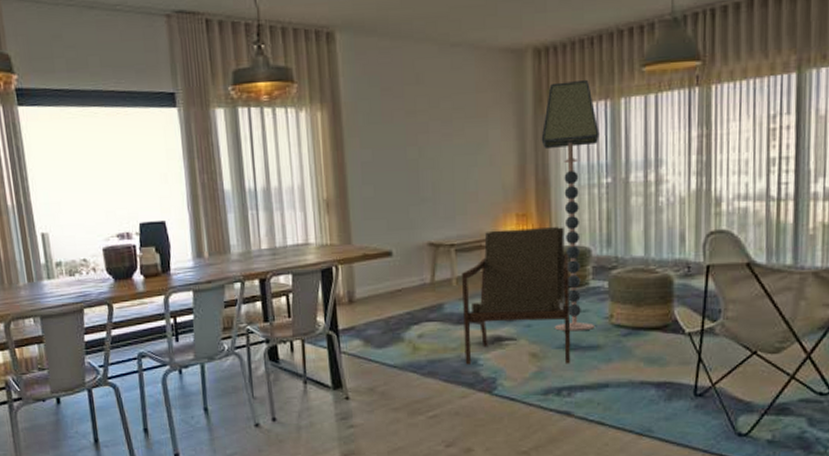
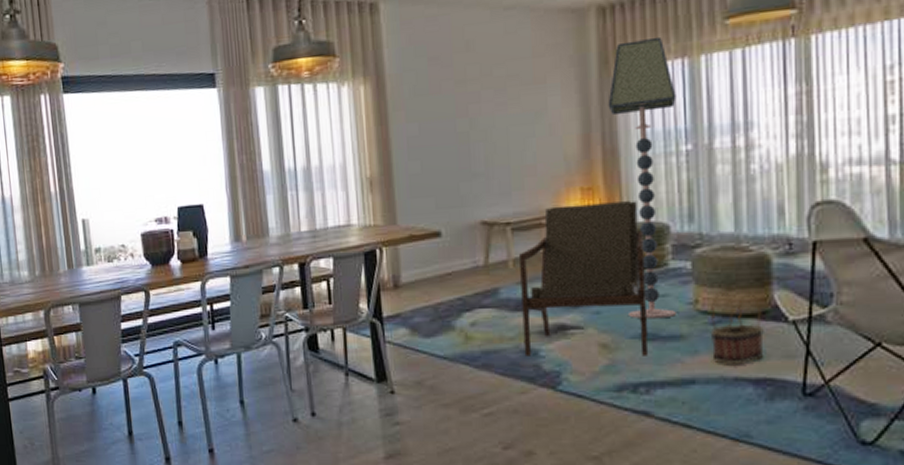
basket: none [622,308,665,370] -> present [710,292,764,364]

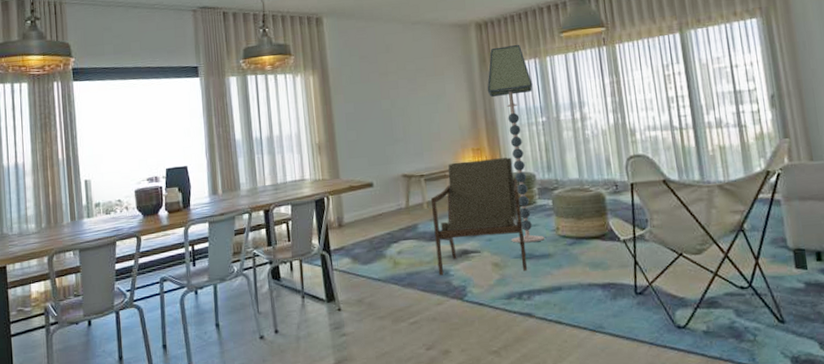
basket: present [710,292,764,364] -> none [568,221,607,274]

